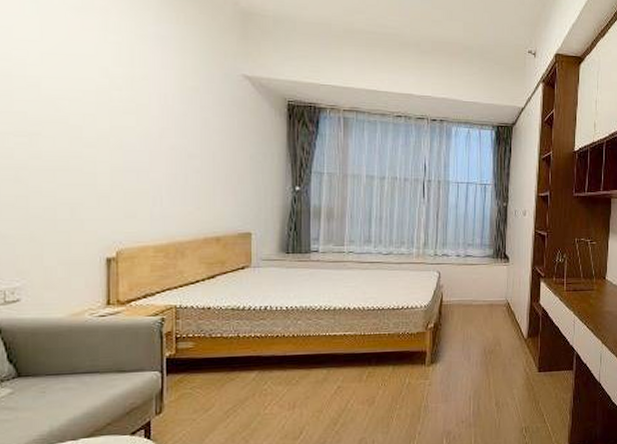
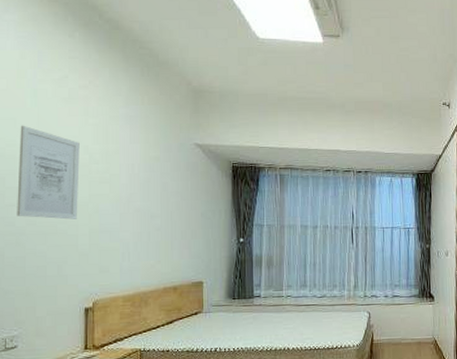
wall art: none [15,36,97,155] -> present [17,125,80,220]

